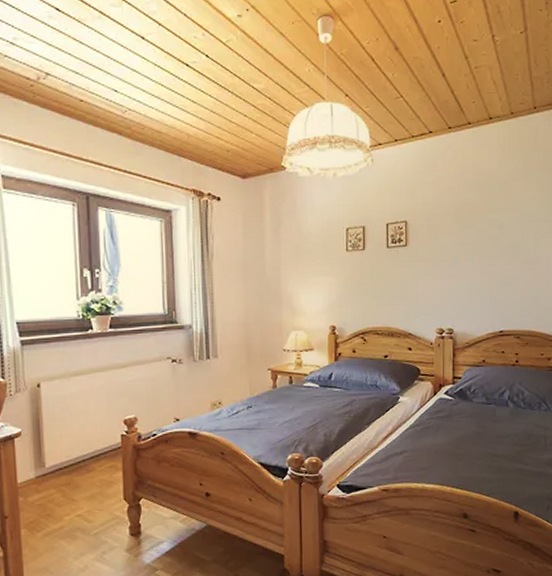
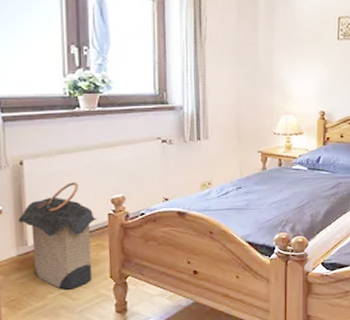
laundry hamper: none [36,403,111,512] -> present [18,182,98,290]

